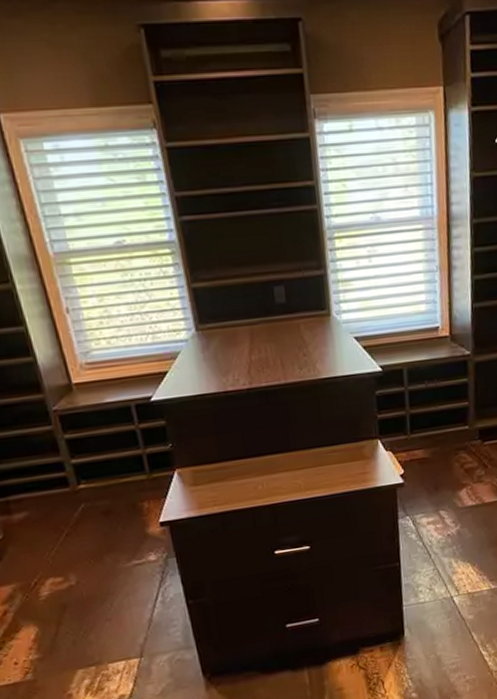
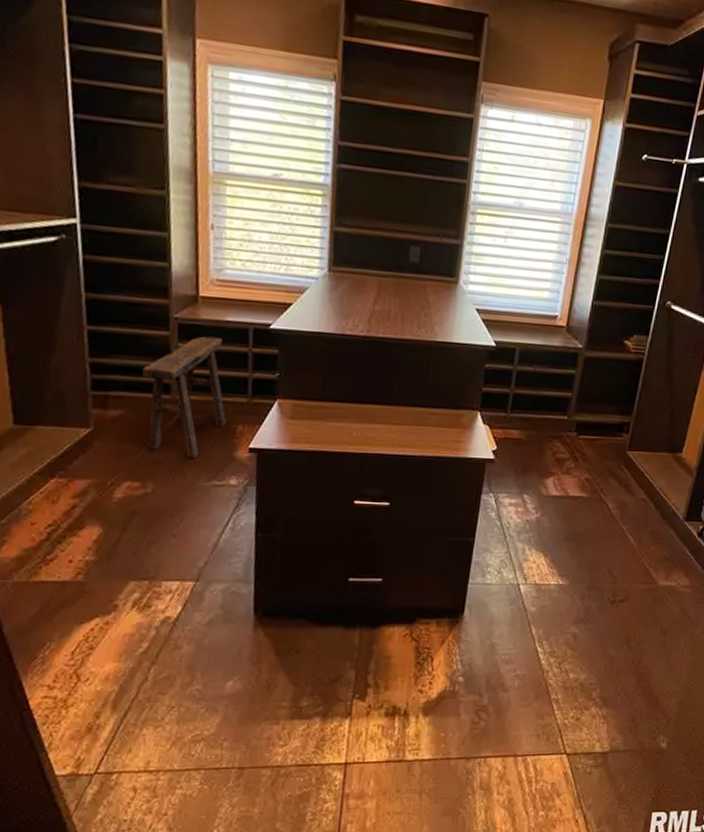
stool: none [35,420,131,545] -> present [142,336,226,459]

